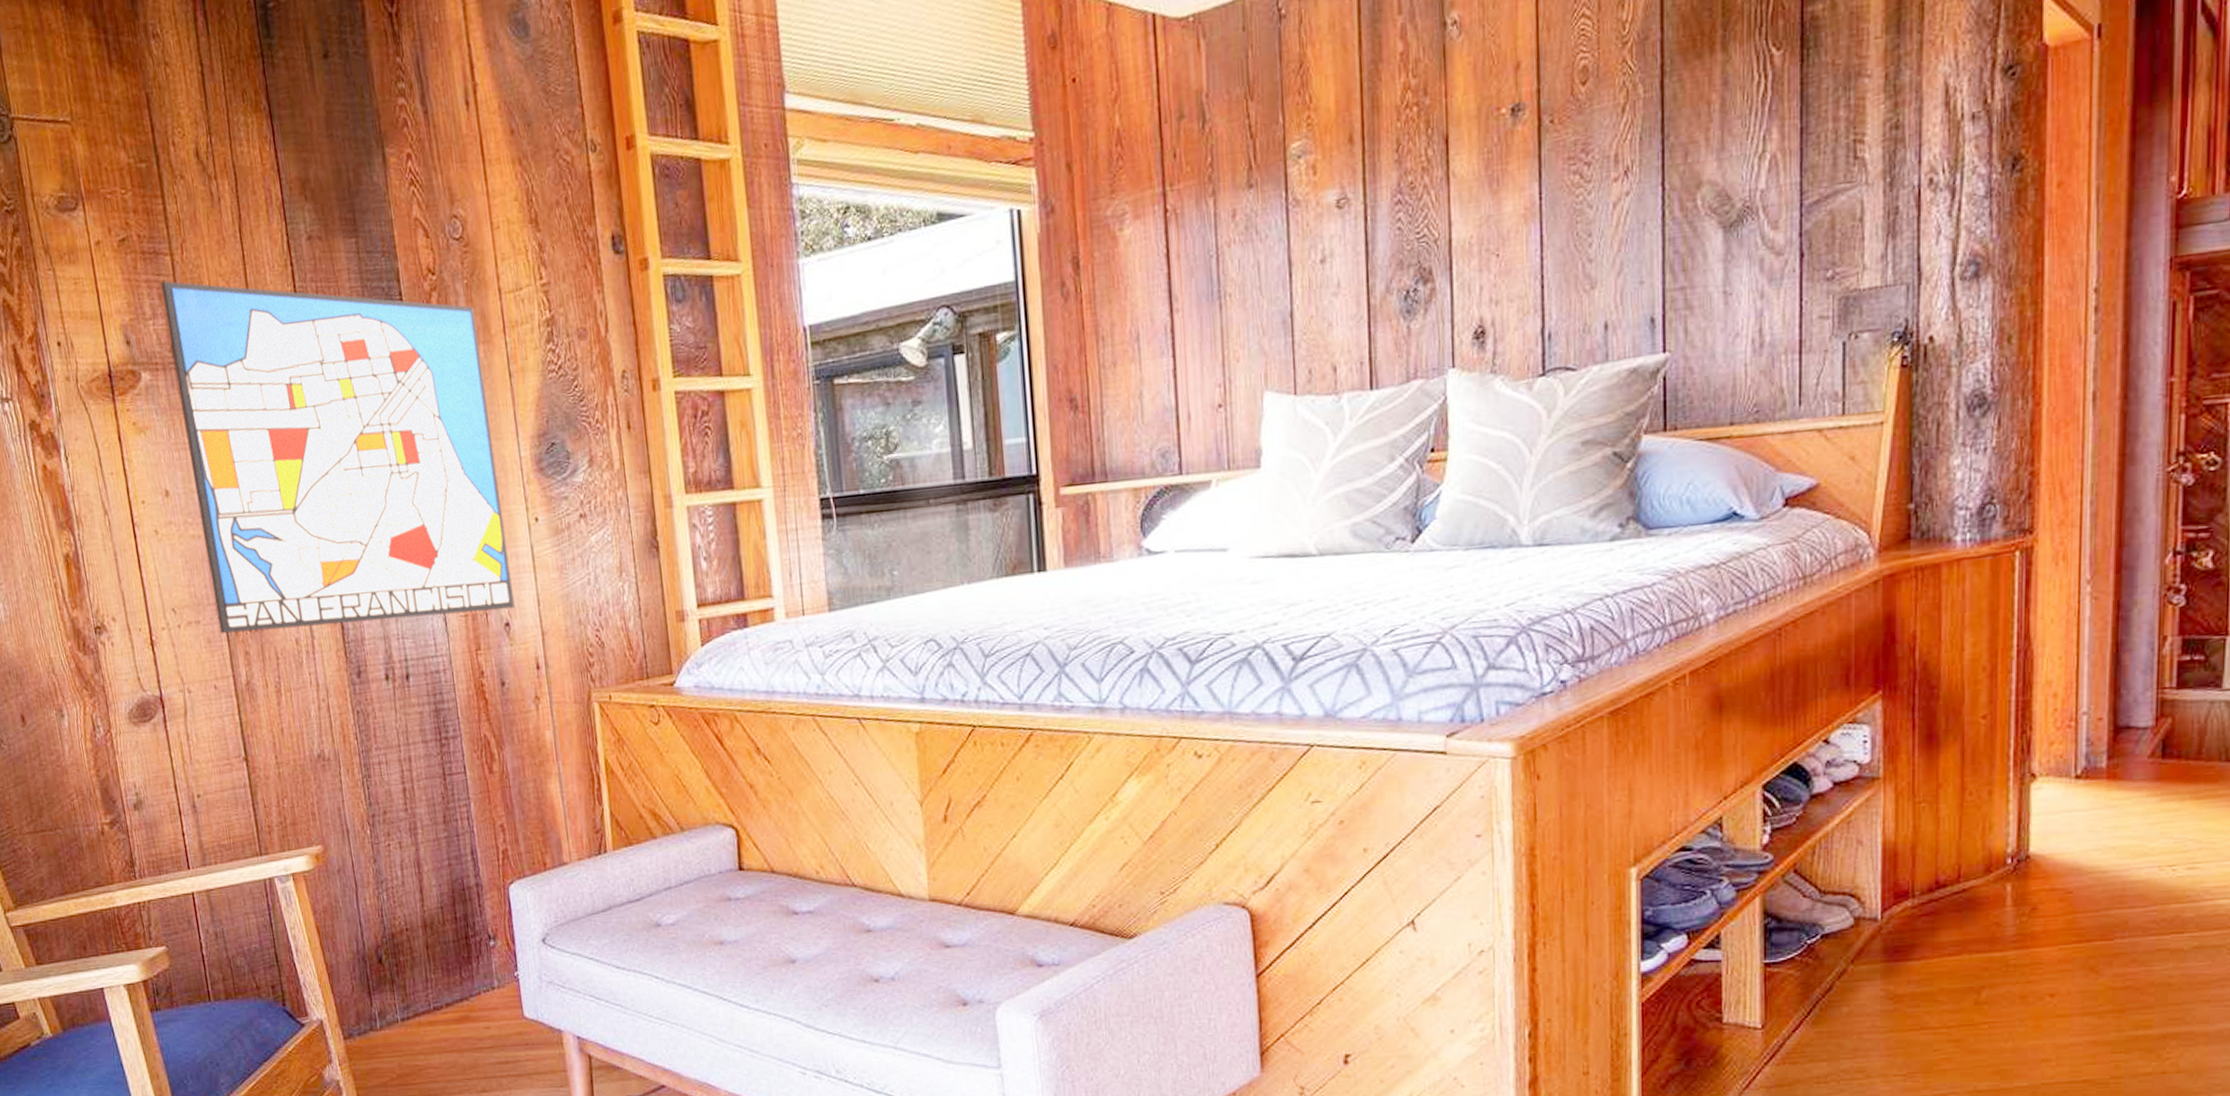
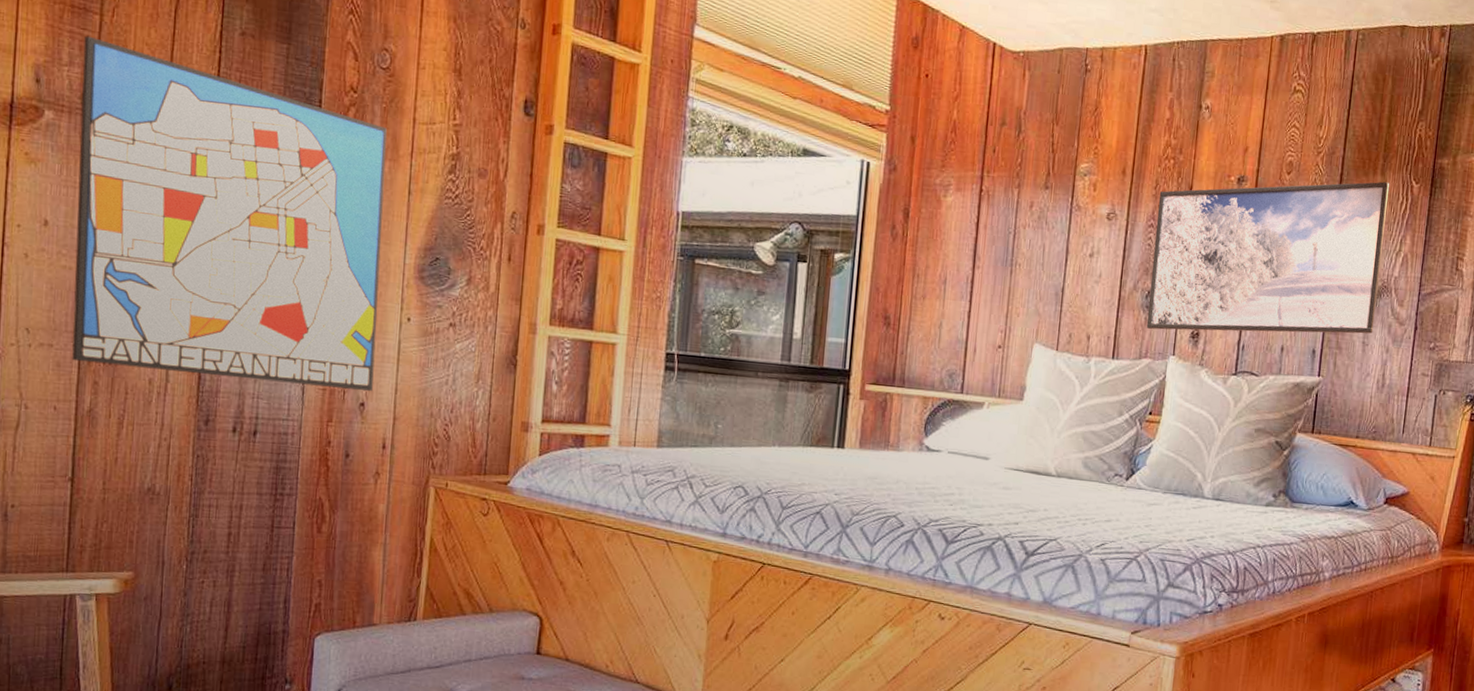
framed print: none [1403,59,1737,341] -> present [1146,181,1390,334]

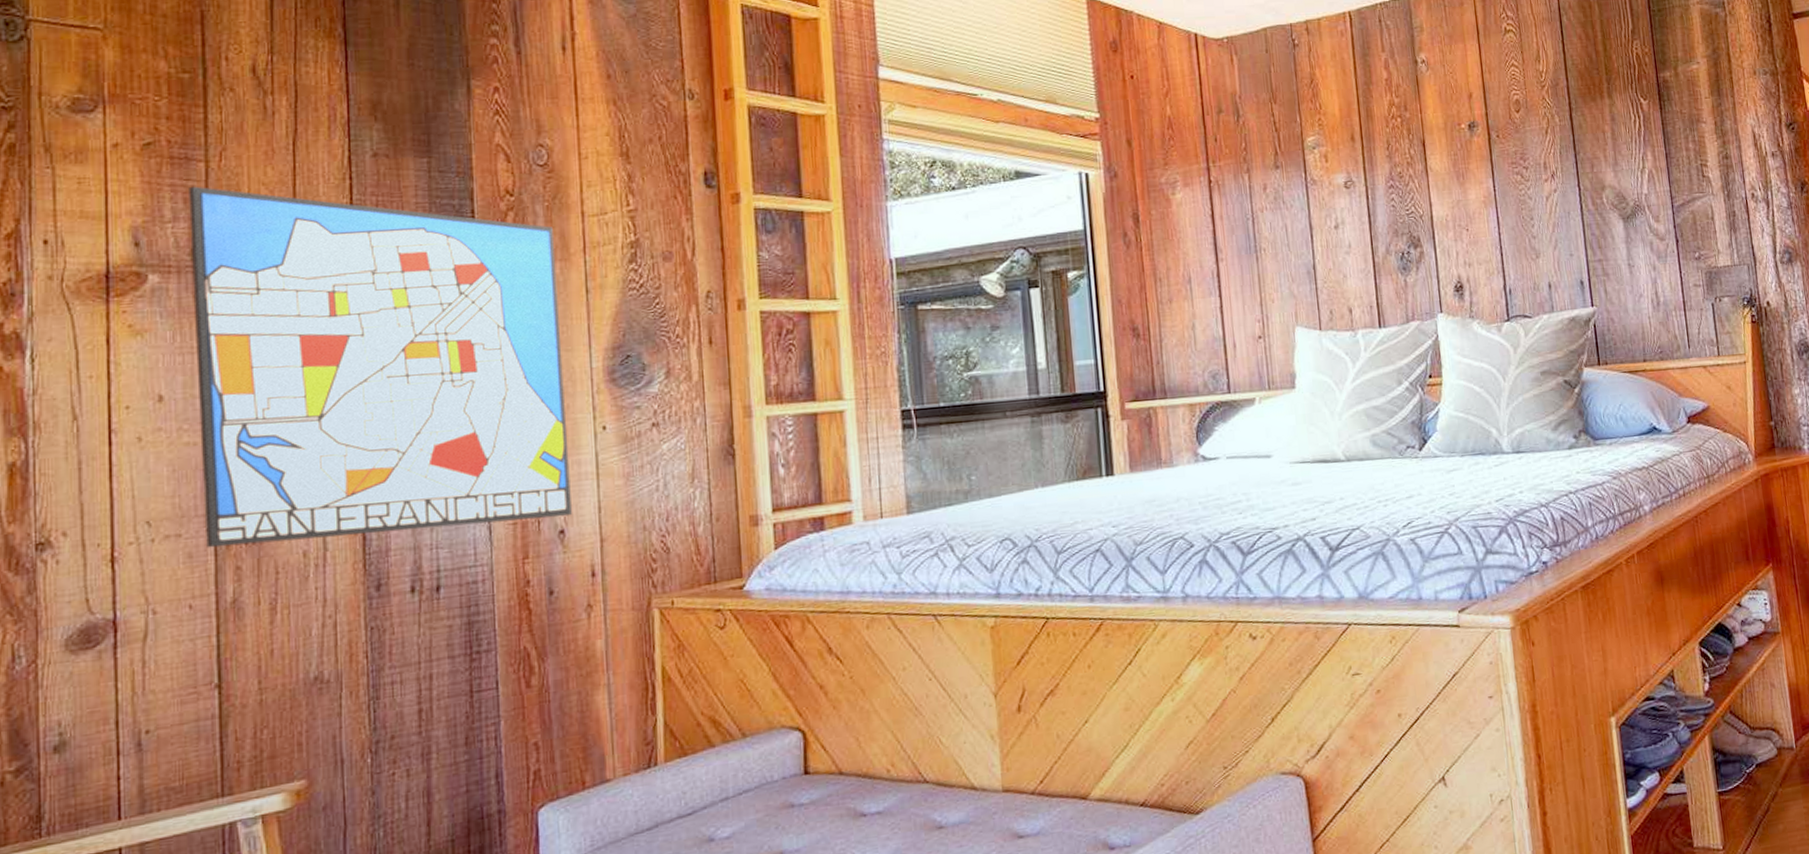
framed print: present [1146,181,1390,334] -> none [1393,104,1636,291]

